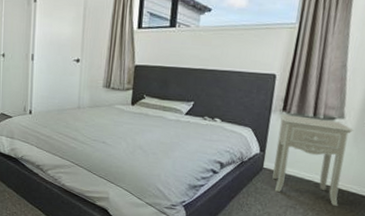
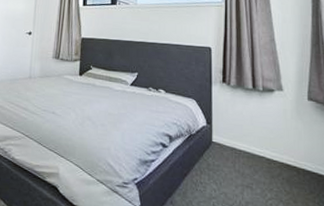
nightstand: present [272,114,354,206] -> none [220,86,296,186]

